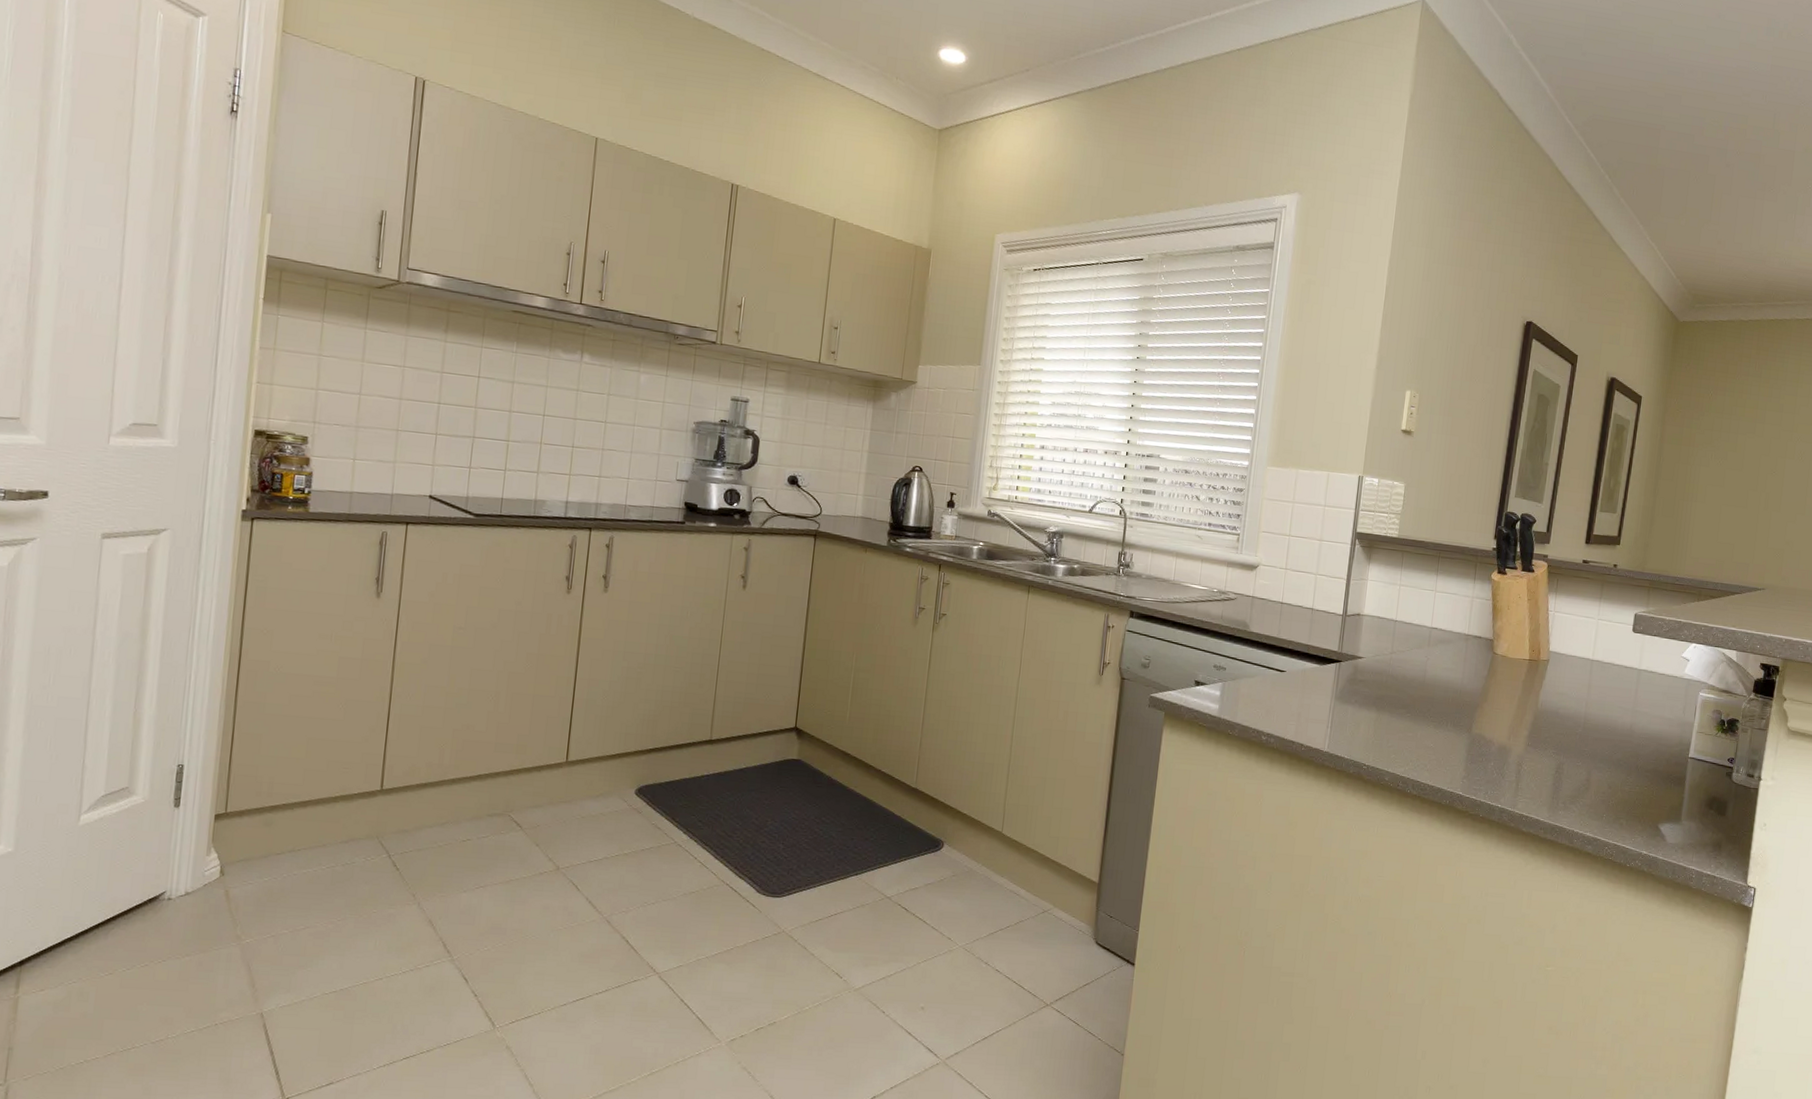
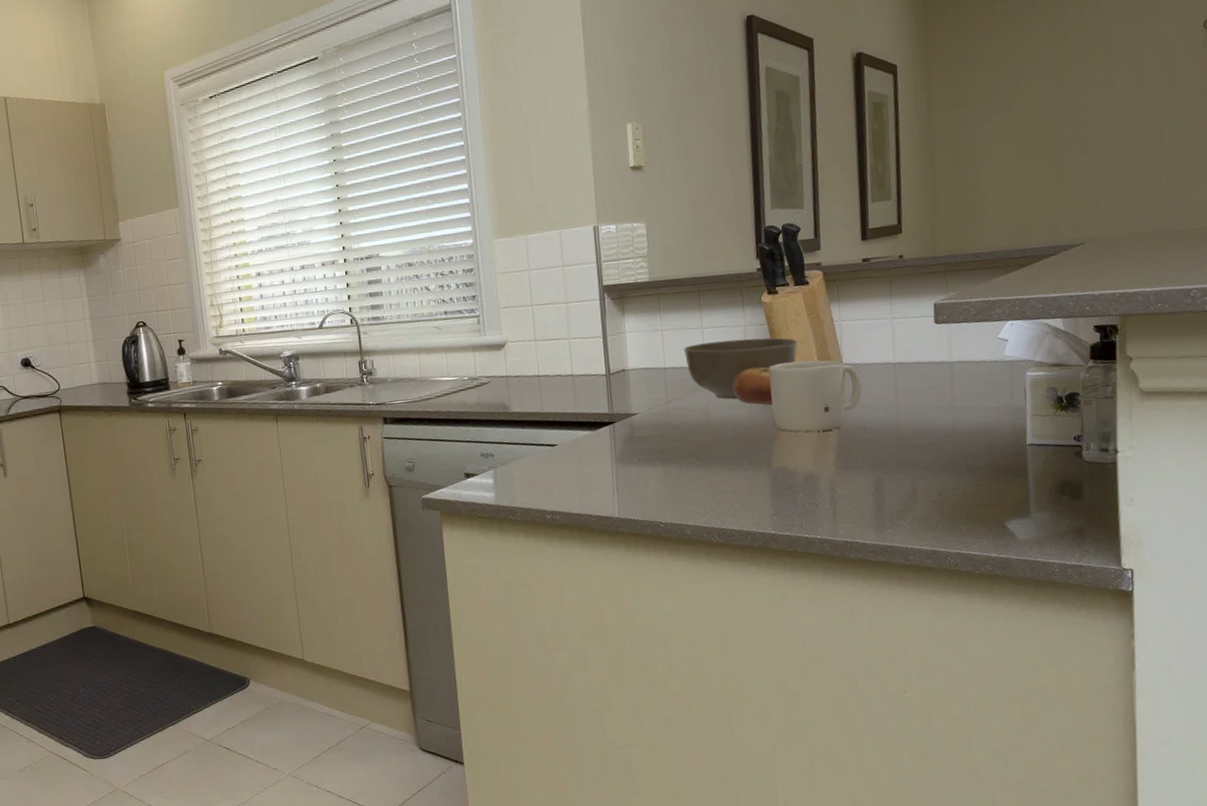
bowl: none [1415,604,1515,662] -> present [683,338,798,399]
fruit: none [1450,637,1487,676] -> present [732,366,772,406]
mug: none [1481,638,1563,710] -> present [768,360,862,433]

